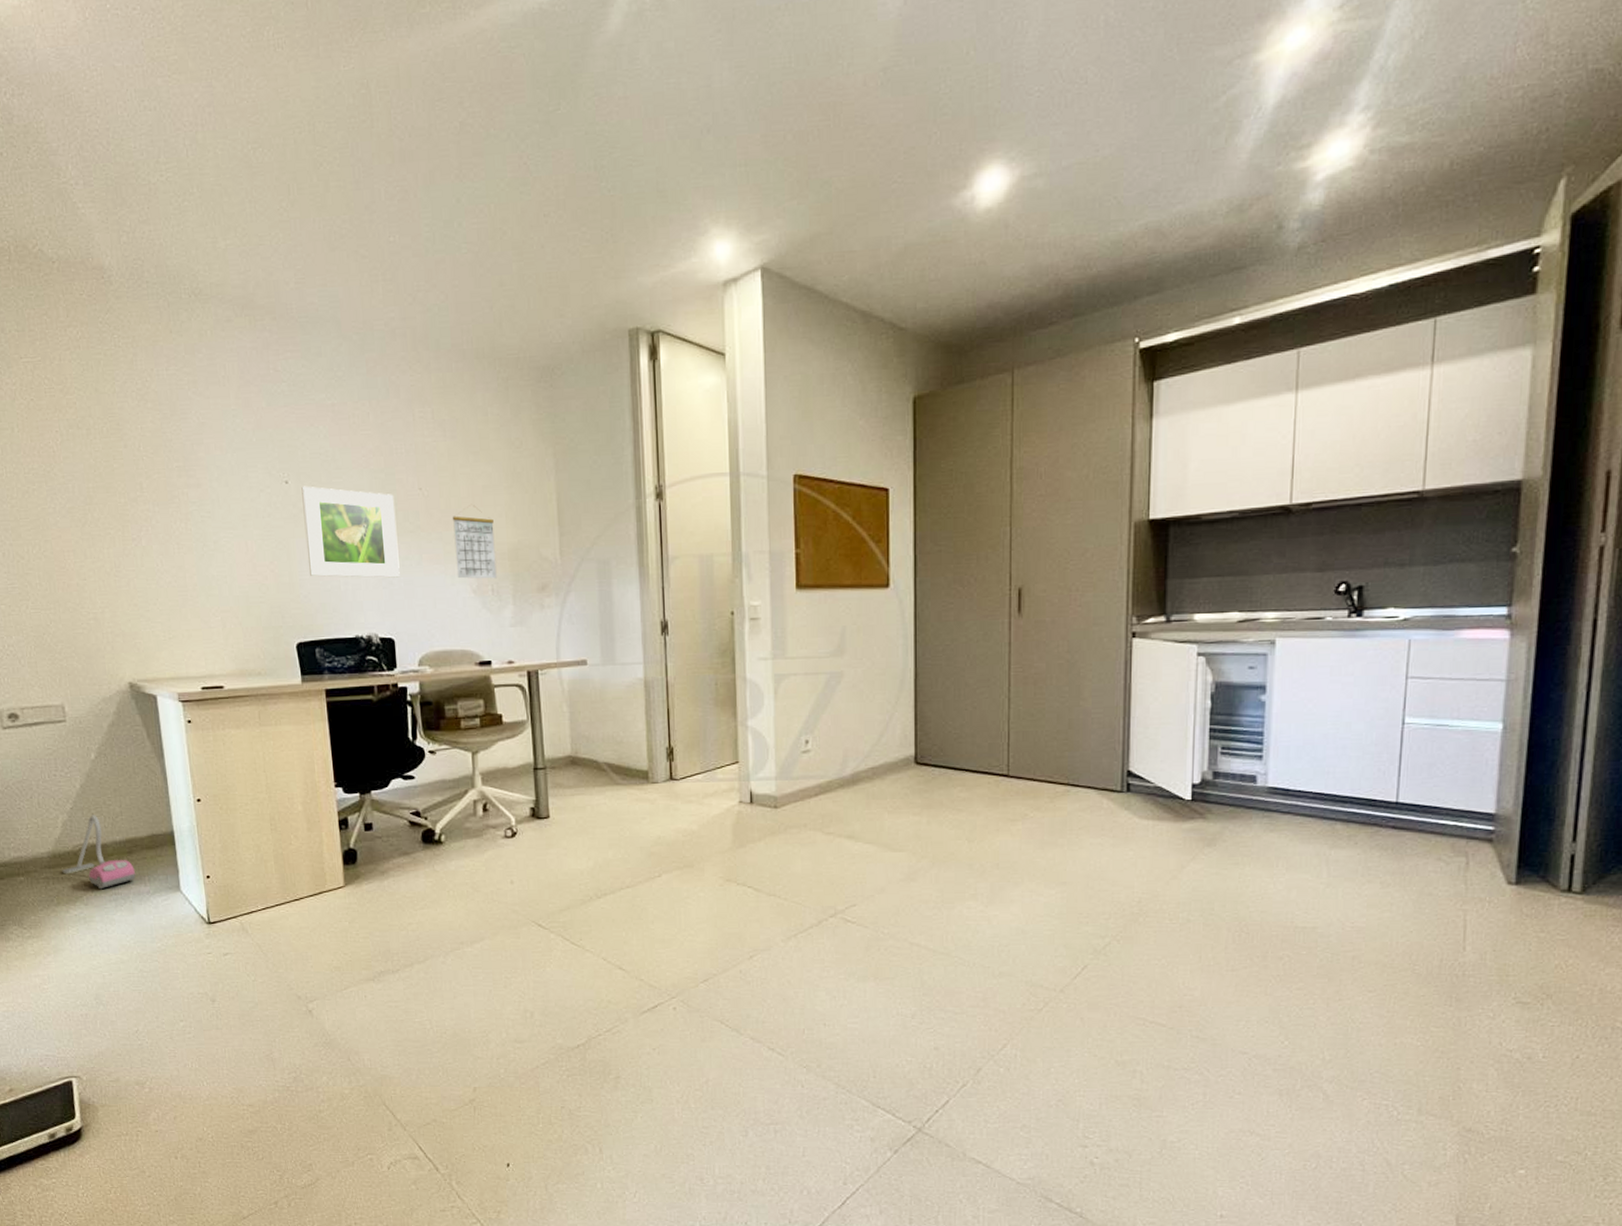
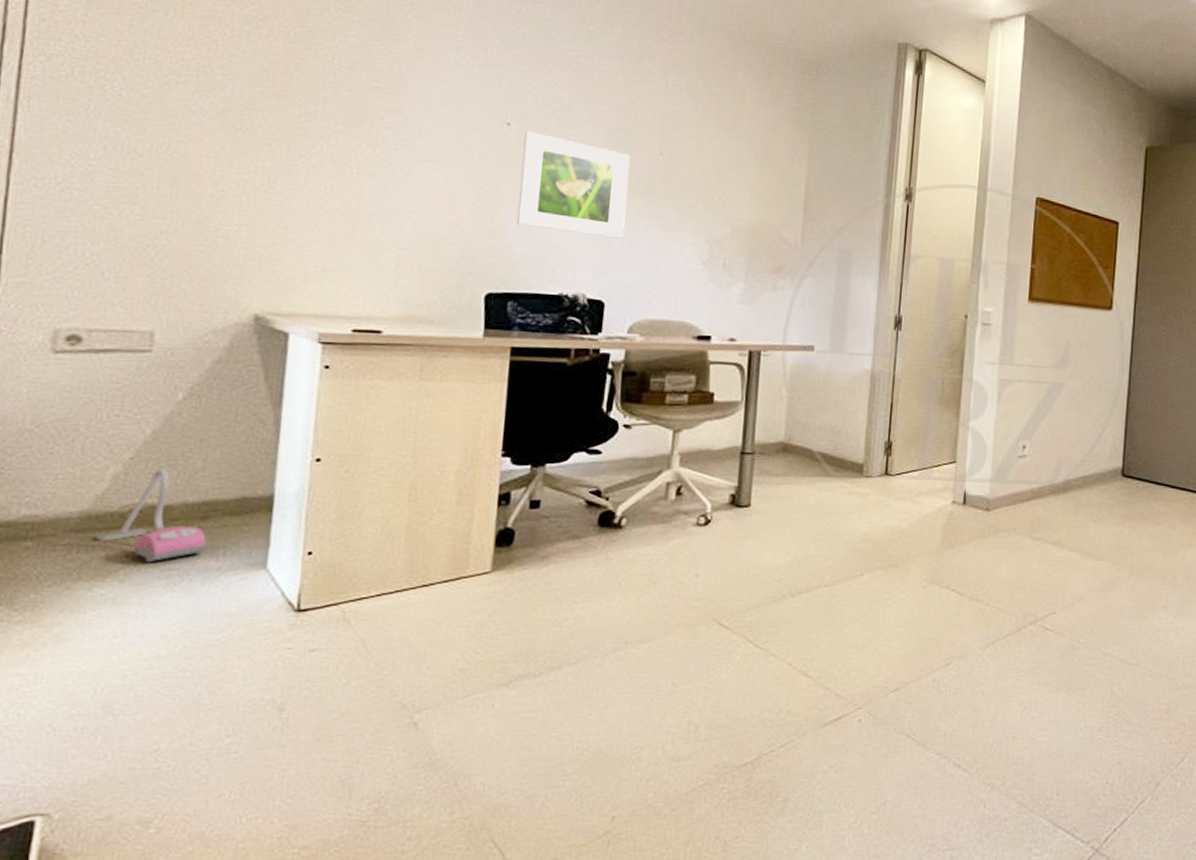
calendar: present [453,505,497,579] -> none [687,178,736,254]

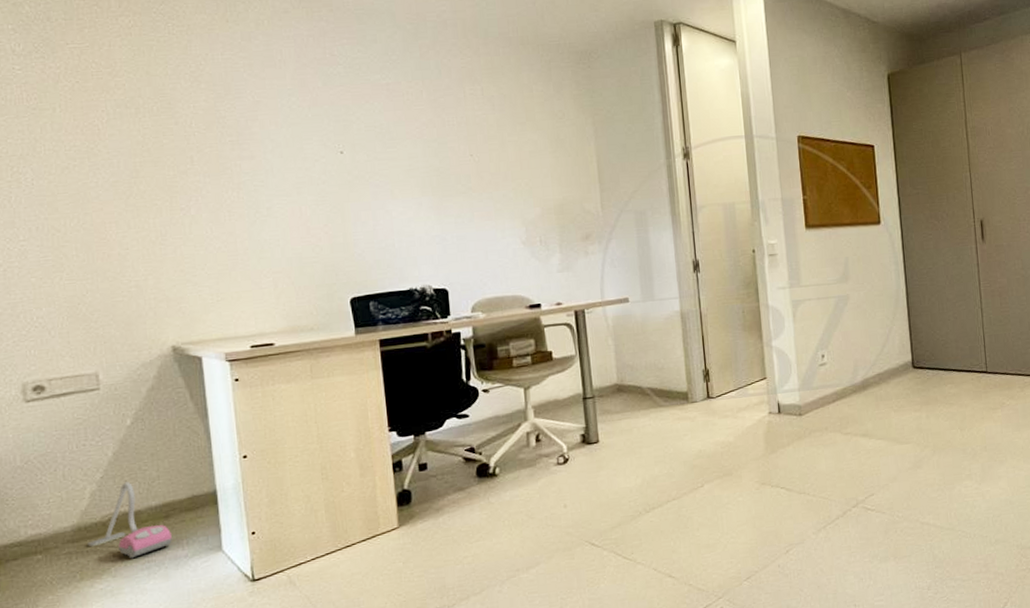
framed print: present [517,131,631,239] -> none [356,155,453,237]

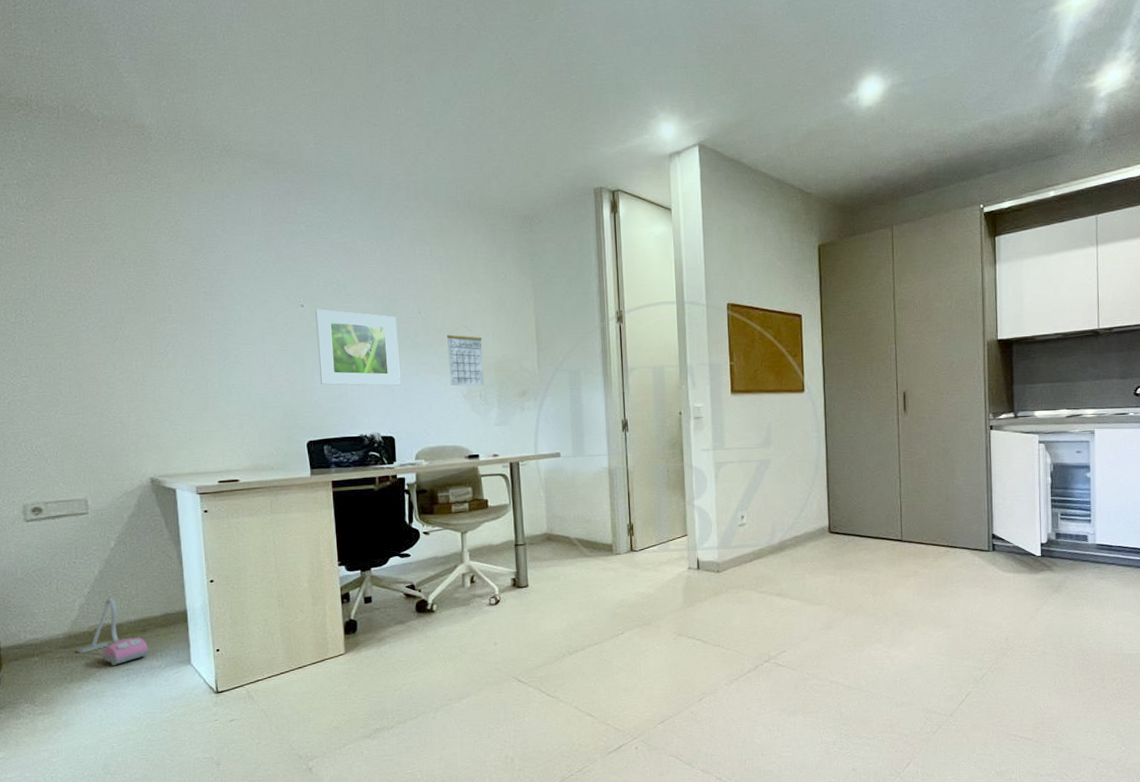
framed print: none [356,155,453,237] -> present [315,309,401,386]
calendar: none [502,168,544,232] -> present [447,326,484,387]

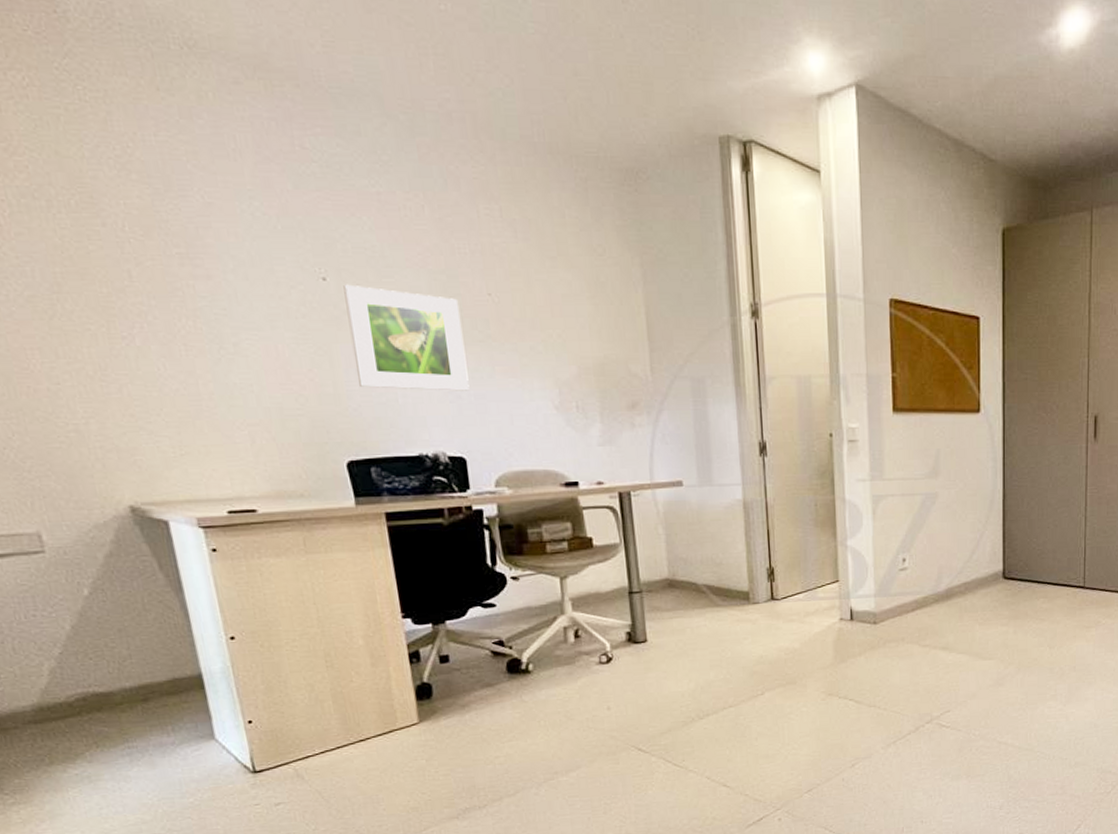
vacuum cleaner: present [77,597,148,666] -> none [53,659,155,744]
calendar: present [447,326,484,387] -> none [529,315,582,395]

